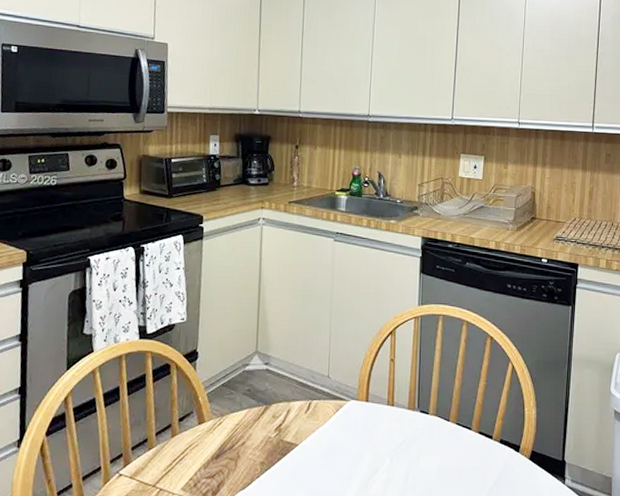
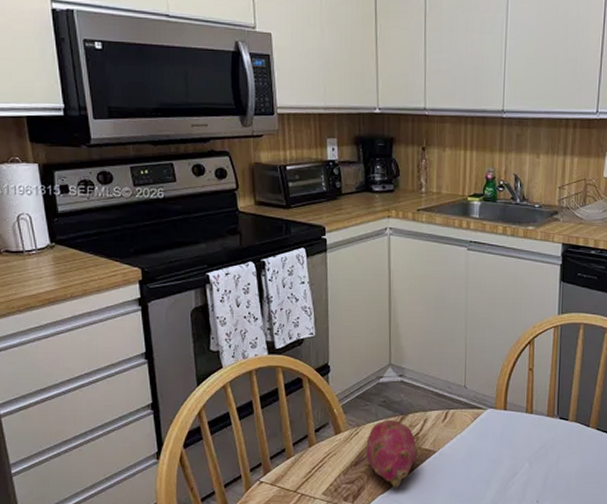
fruit: none [227,410,280,484] -> present [365,420,418,488]

